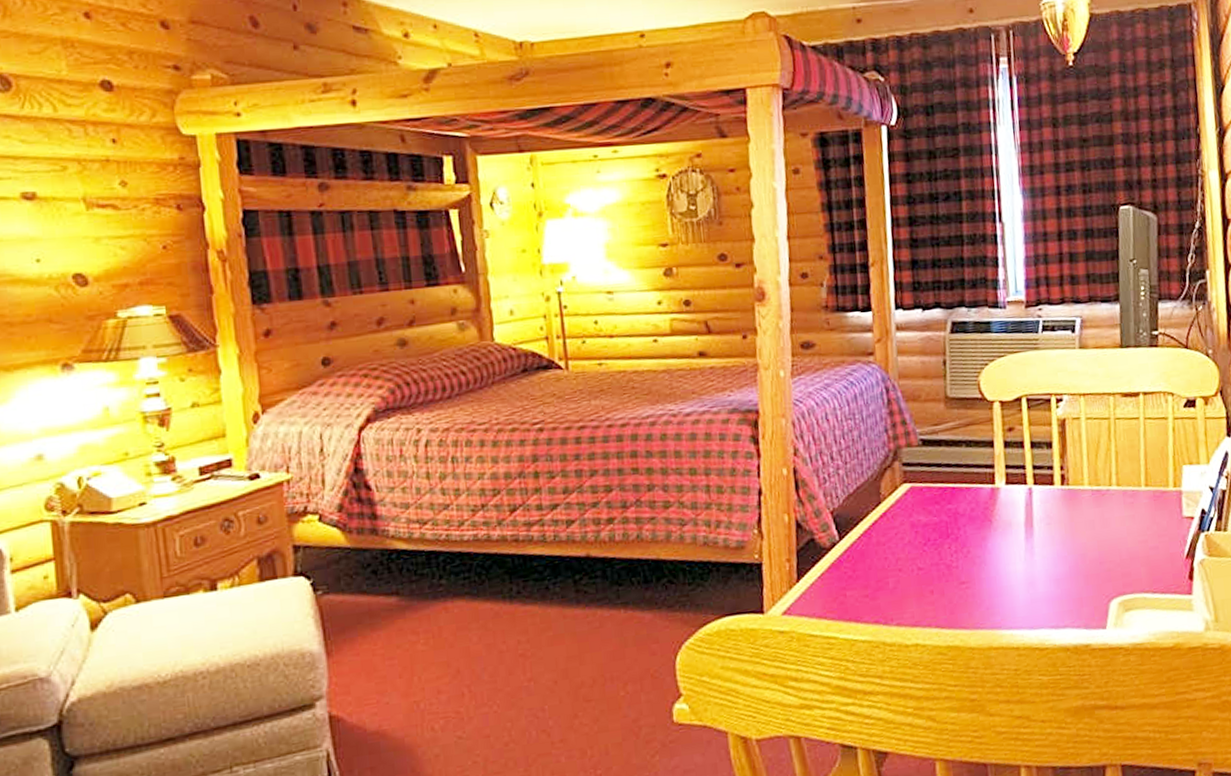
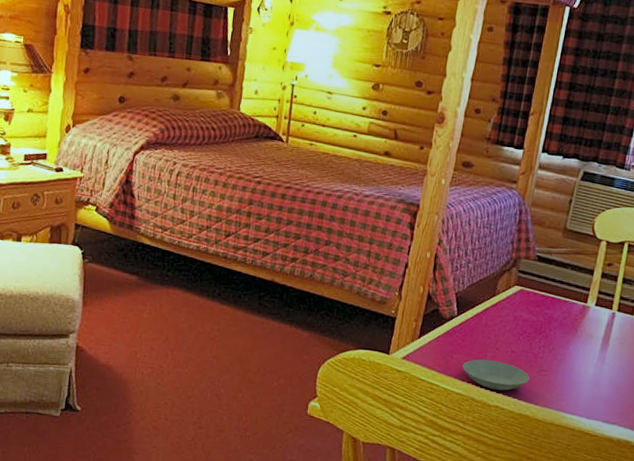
saucer: none [861,585,949,625] -> present [462,359,530,391]

